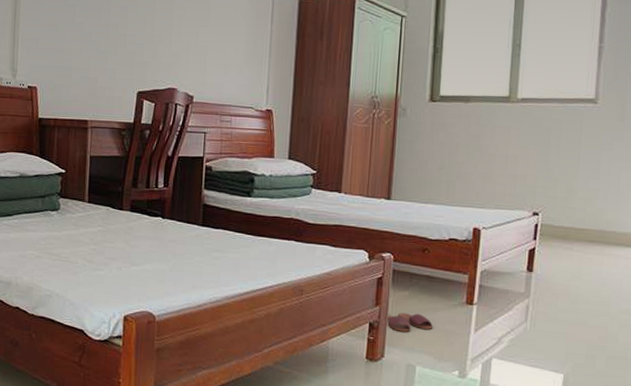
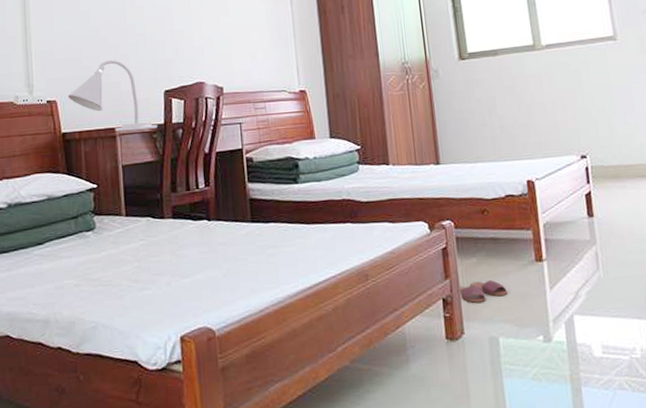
table lamp: none [47,54,130,126] -> present [67,59,161,132]

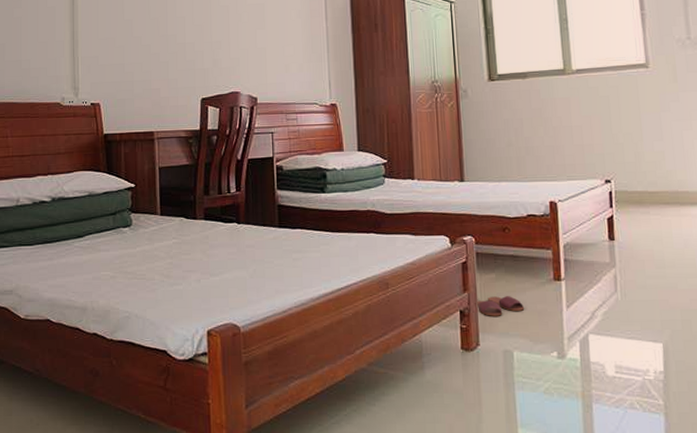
table lamp: present [67,59,161,132] -> none [110,66,197,135]

